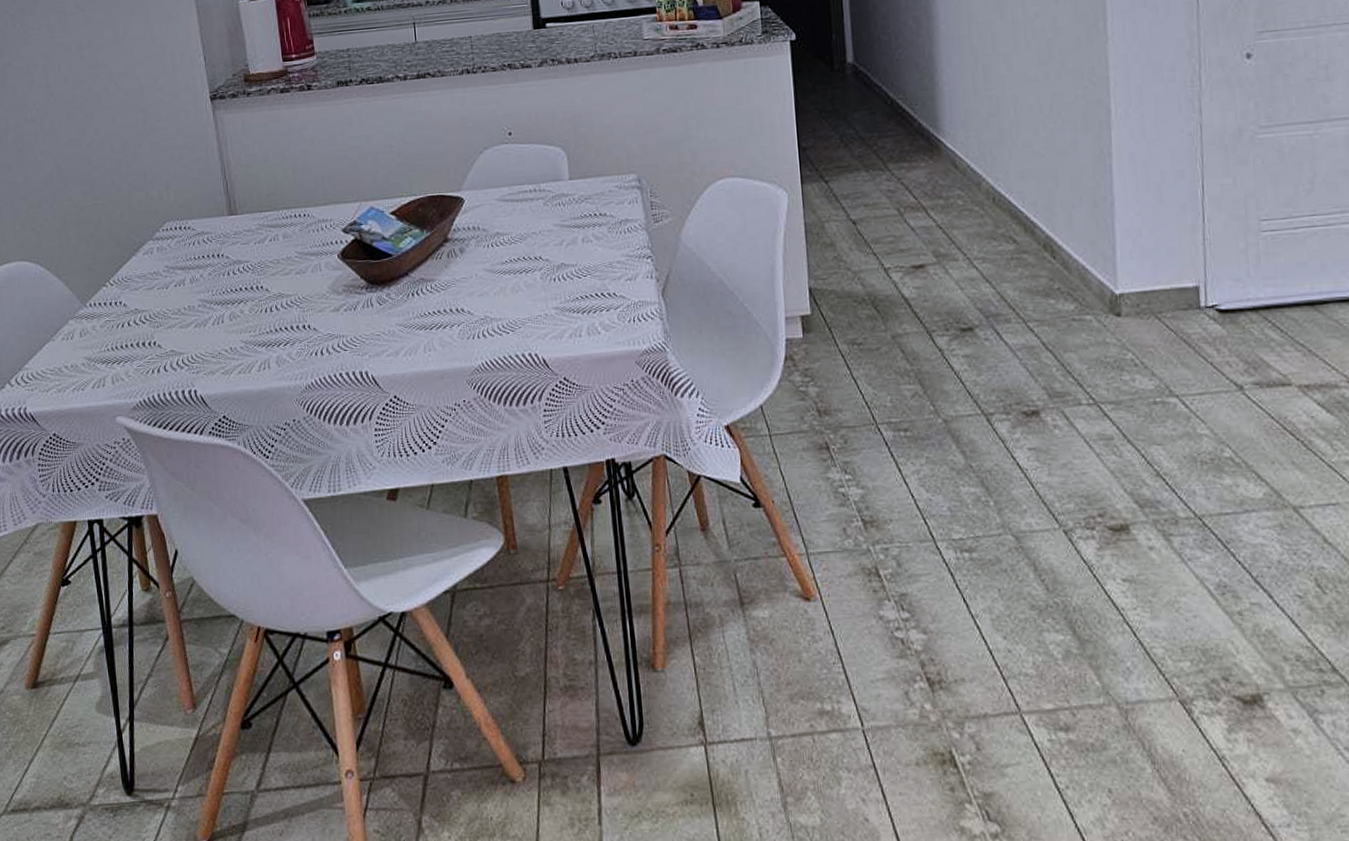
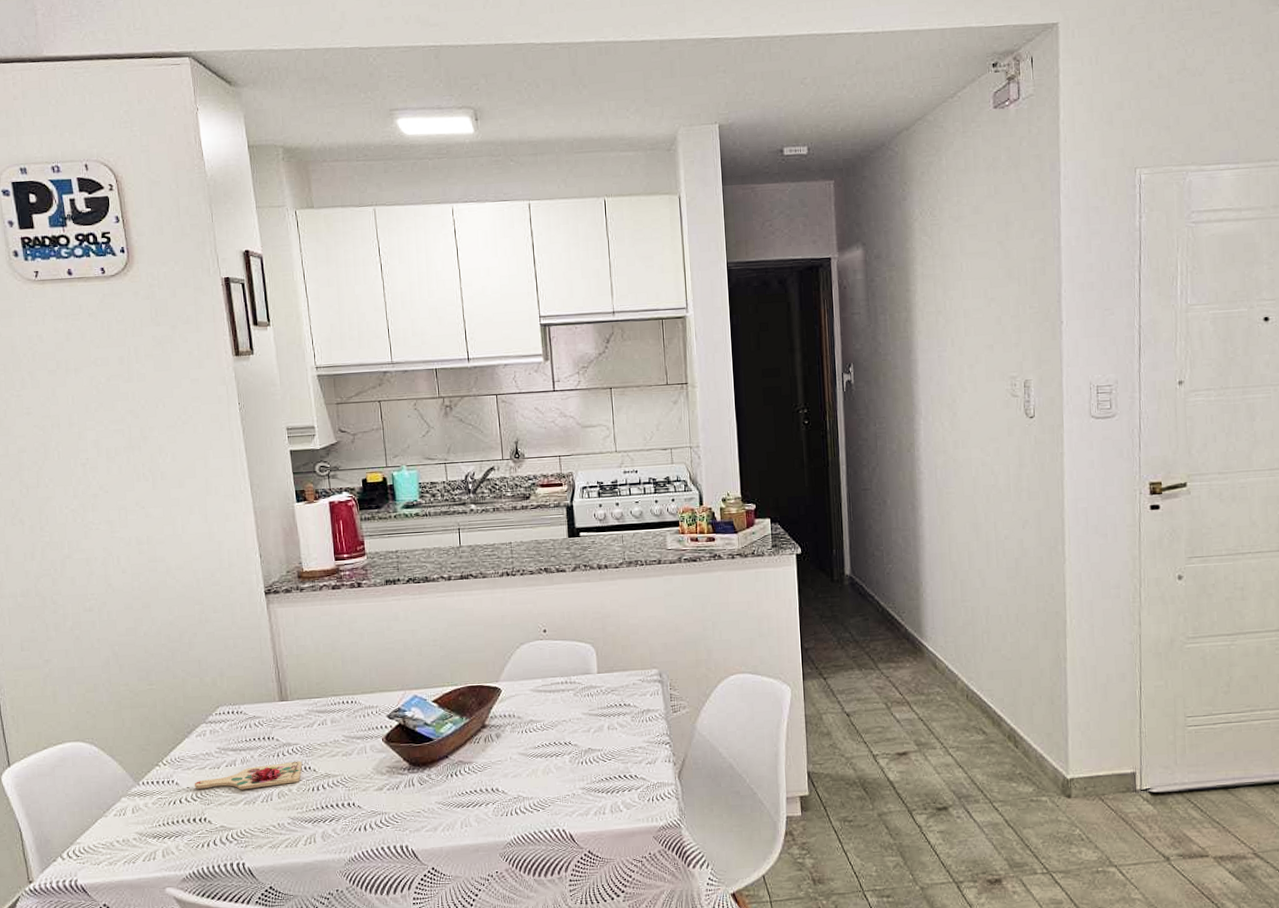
cutting board: none [142,280,254,312] -> present [194,761,302,790]

